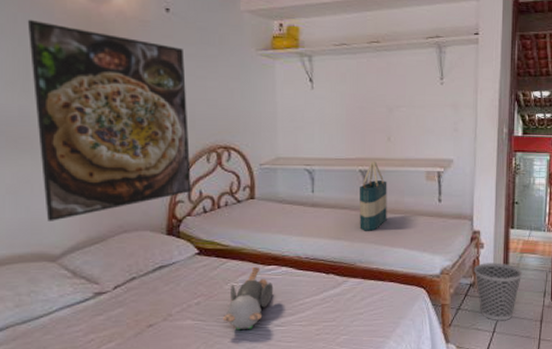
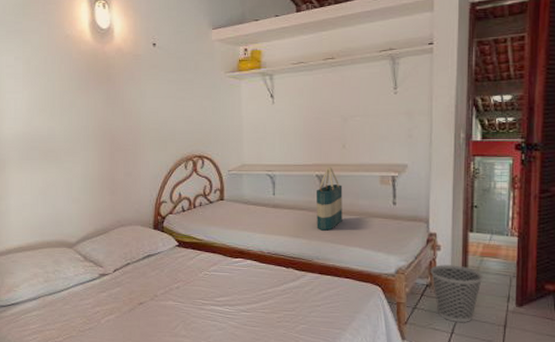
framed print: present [27,19,191,221] -> none [54,60,172,216]
teddy bear: present [222,267,274,331] -> none [197,259,240,313]

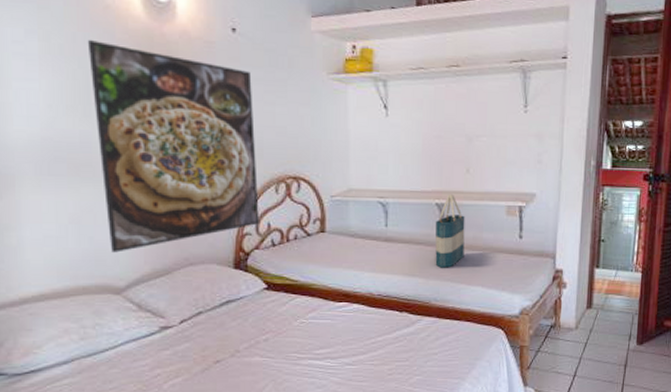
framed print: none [54,60,172,216] -> present [87,39,259,253]
wastebasket: present [430,265,483,323] -> none [555,303,607,365]

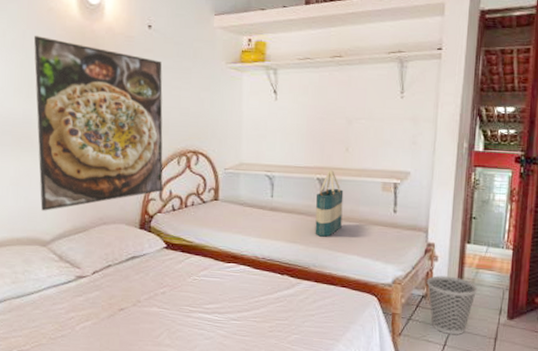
wastebasket: none [555,303,607,365] -> present [426,275,478,335]

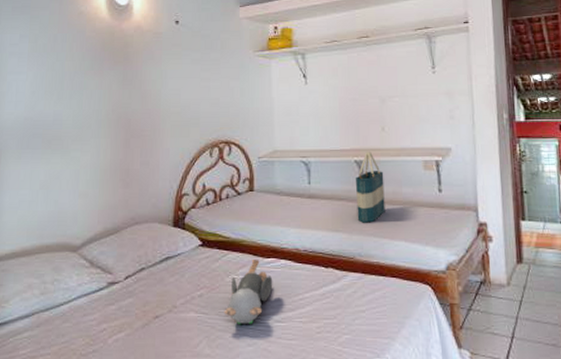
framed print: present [33,35,163,211] -> none [64,38,196,214]
teddy bear: none [184,264,232,321] -> present [224,260,273,325]
wastebasket: present [426,275,478,335] -> none [483,258,541,325]

